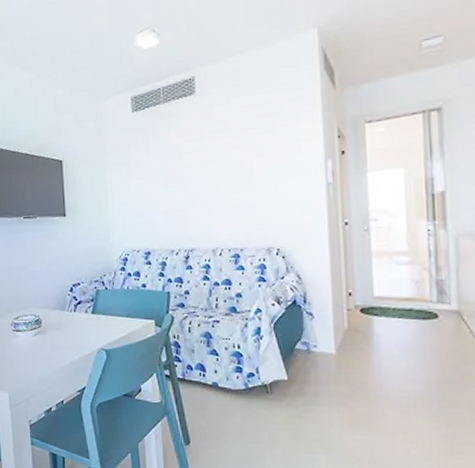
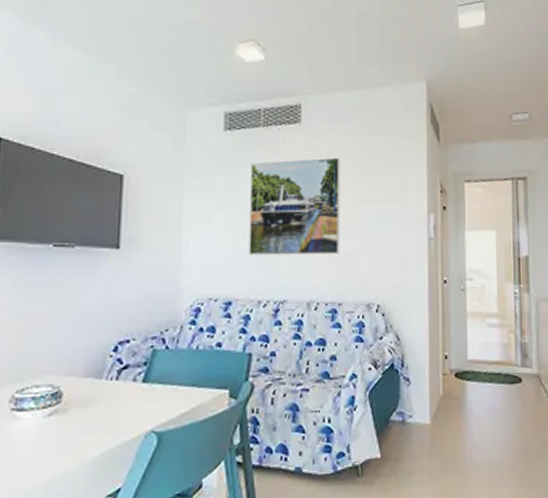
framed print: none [156,119,239,213] -> present [249,157,340,255]

